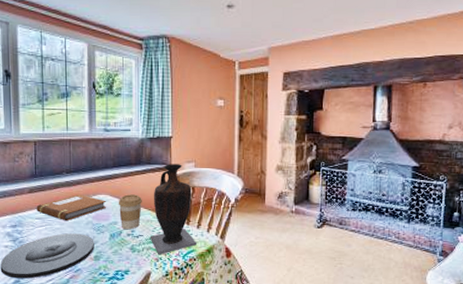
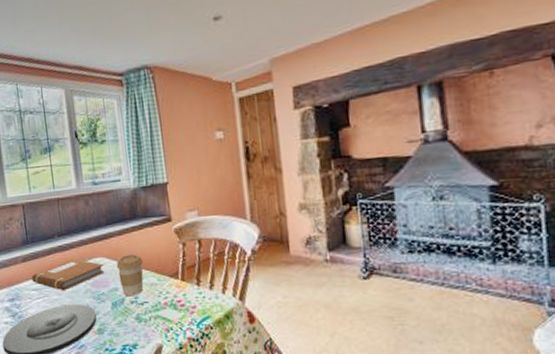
vase: present [149,164,196,255] -> none [154,214,211,325]

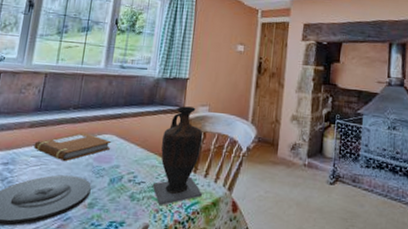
coffee cup: present [116,254,144,297] -> none [123,136,150,175]
vase: none [154,214,211,325] -> present [152,106,203,206]

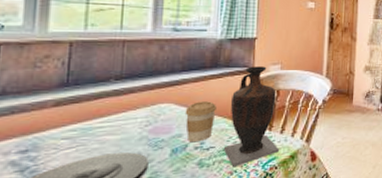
notebook: present [33,132,112,162] -> none [63,105,170,139]
coffee cup: none [123,136,150,175] -> present [185,101,216,143]

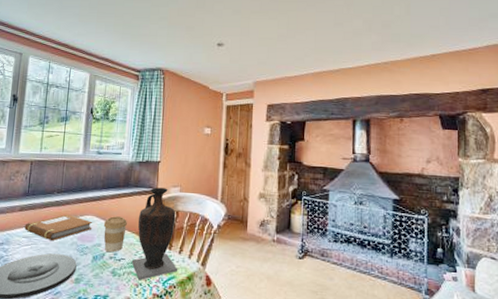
notebook: none [63,105,170,139] -> present [24,214,93,241]

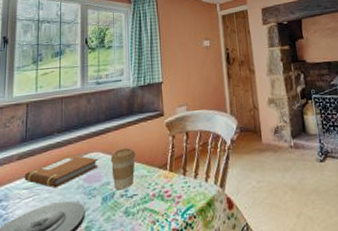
vase: present [131,187,177,281] -> none [144,109,195,217]

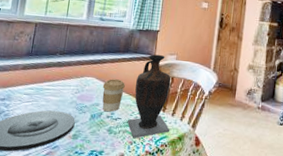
notebook: present [24,155,99,188] -> none [26,74,93,99]
vase: none [144,109,195,217] -> present [127,54,171,139]

